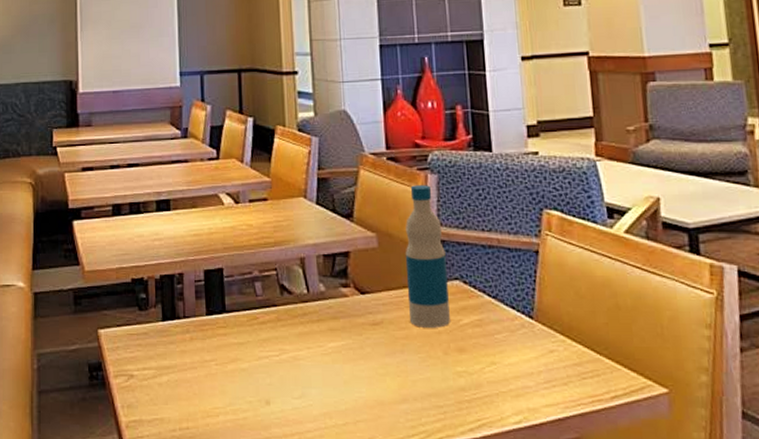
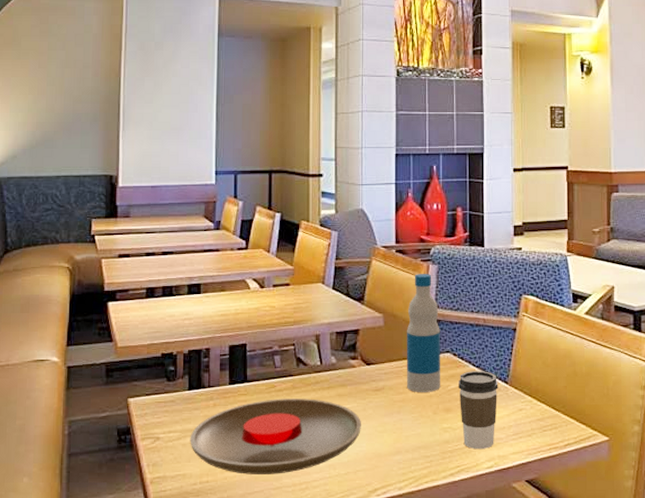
plate: none [166,332,359,422] -> present [190,399,361,475]
coffee cup: none [472,302,522,400] -> present [458,371,498,450]

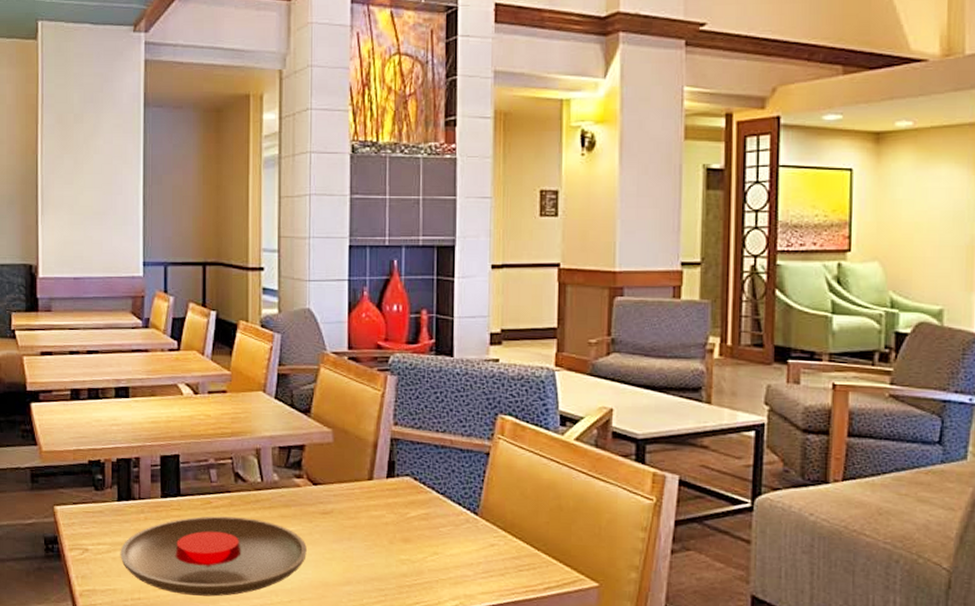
bottle: present [406,274,440,392] -> none [358,385,399,519]
coffee cup: present [458,371,498,450] -> none [419,498,467,587]

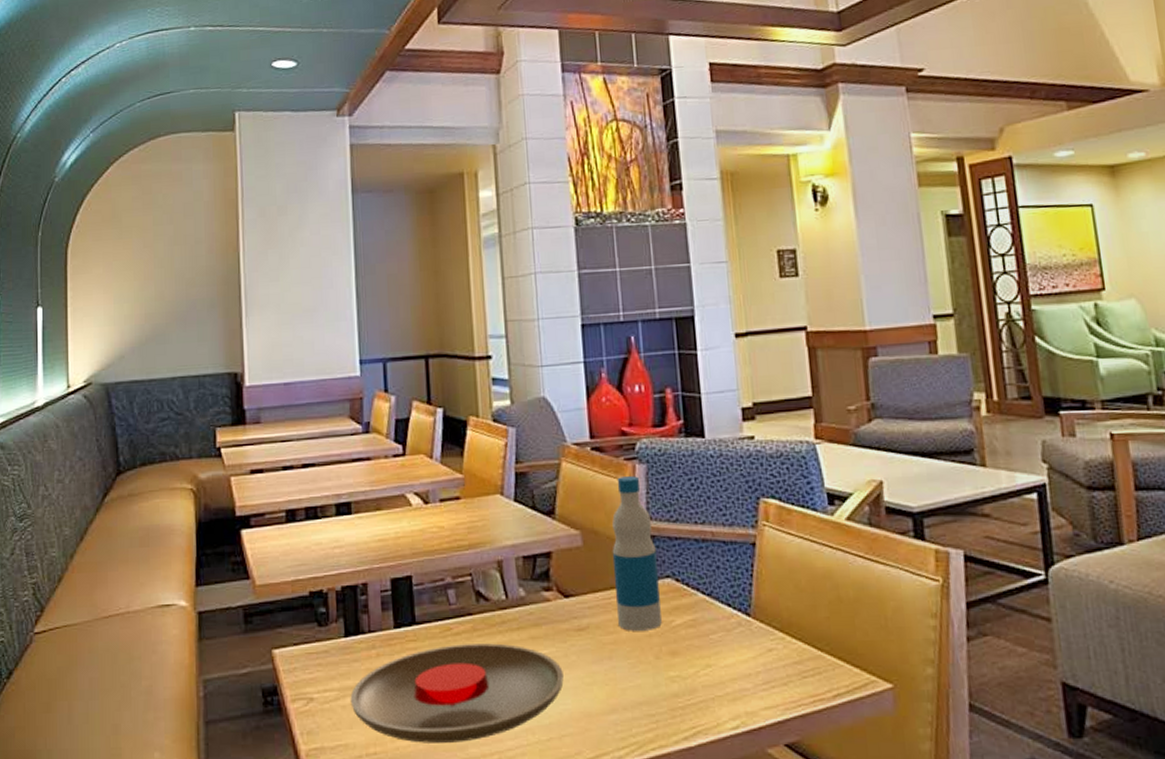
bottle: none [358,385,399,519] -> present [612,476,662,631]

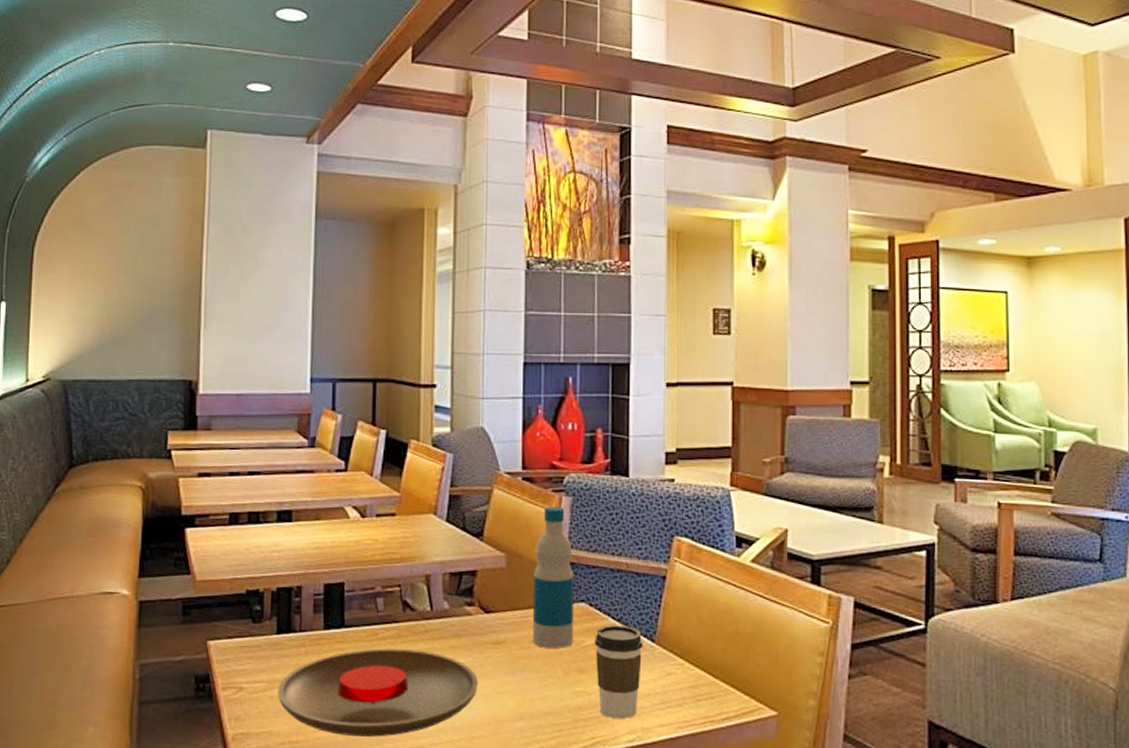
coffee cup: none [685,600,739,705] -> present [595,625,643,720]

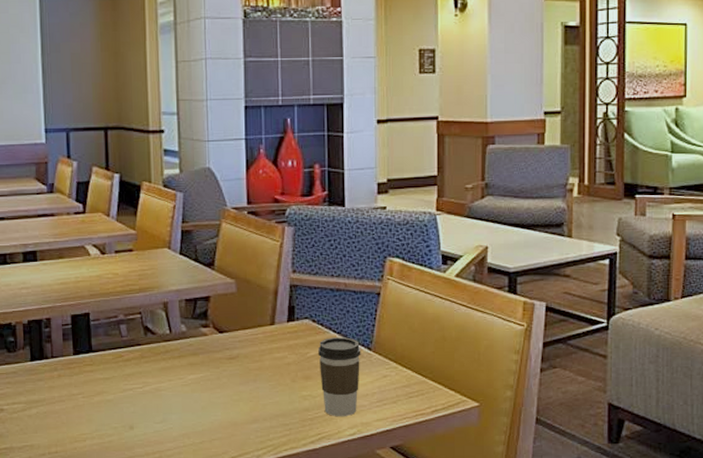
plate: present [277,648,478,737] -> none [35,368,216,445]
bottle: present [532,507,574,648] -> none [261,236,299,360]

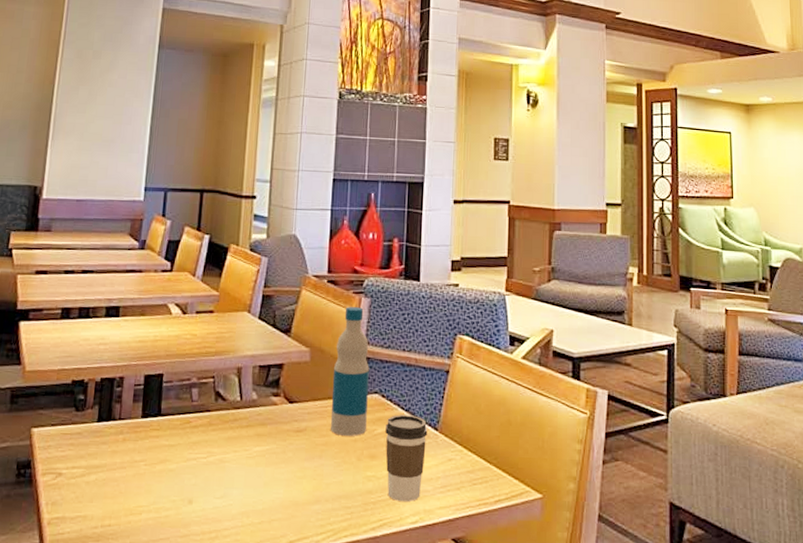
bottle: none [261,236,299,360] -> present [331,307,369,436]

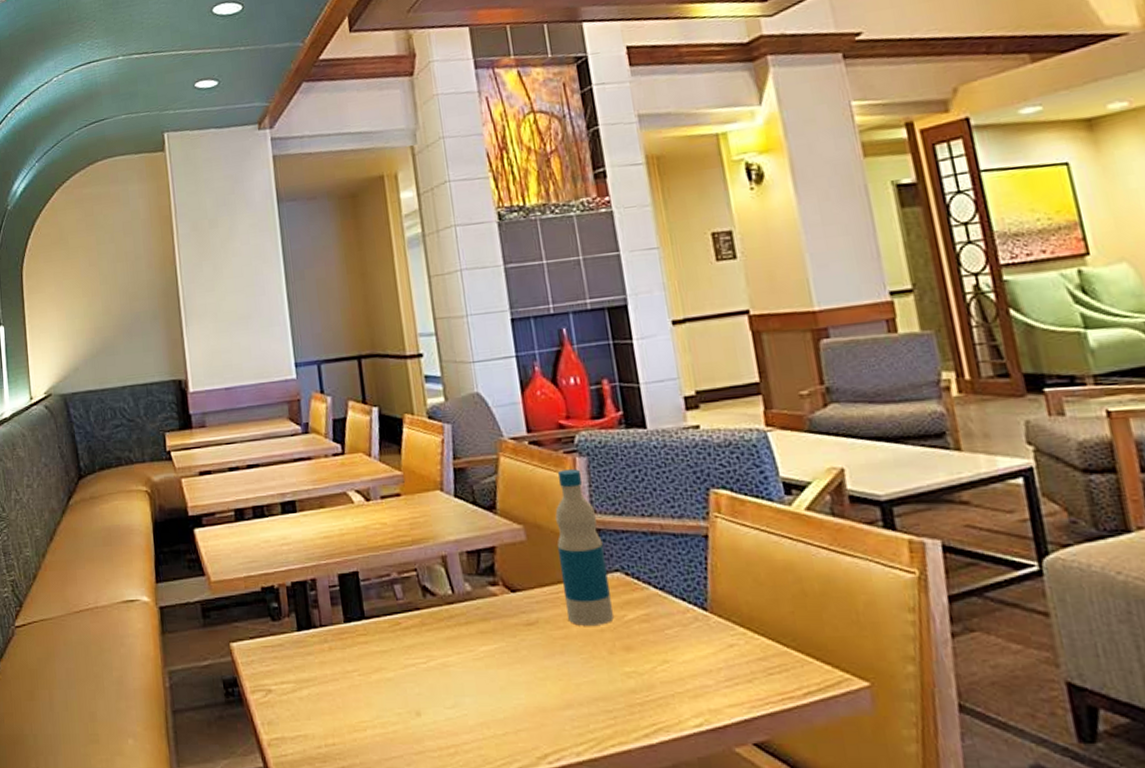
coffee cup: present [385,415,428,502] -> none [637,594,700,702]

